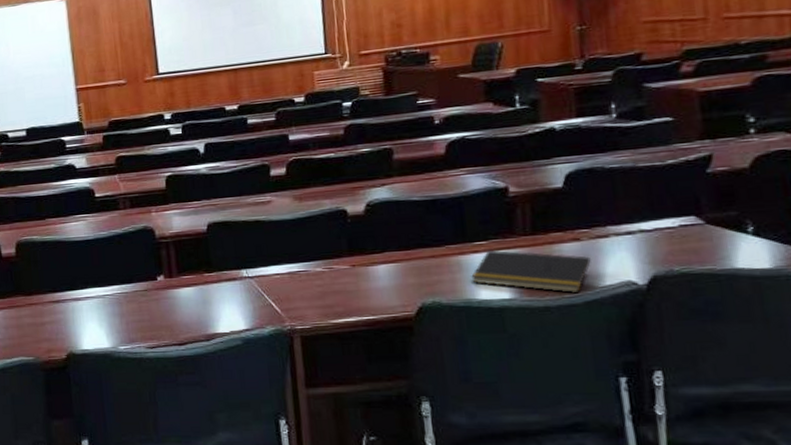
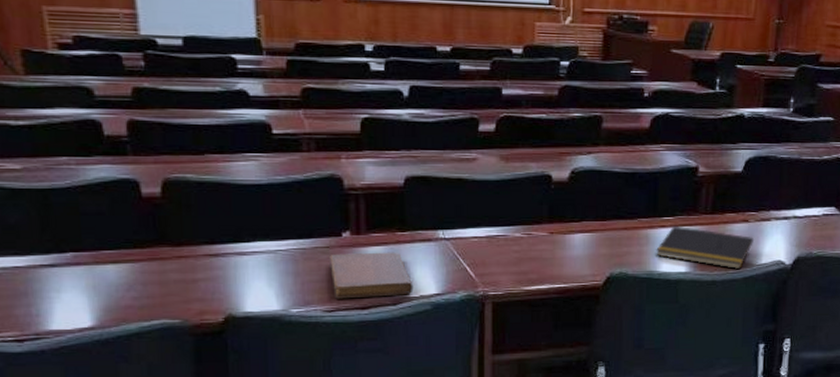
notebook: none [148,291,224,337] -> present [329,252,413,299]

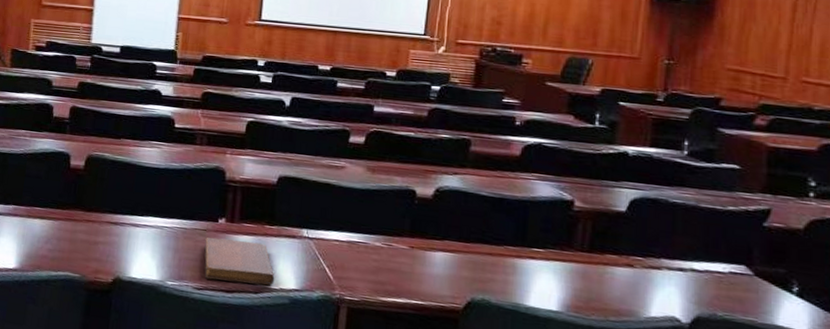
notepad: present [656,225,754,270] -> none [523,258,640,319]

